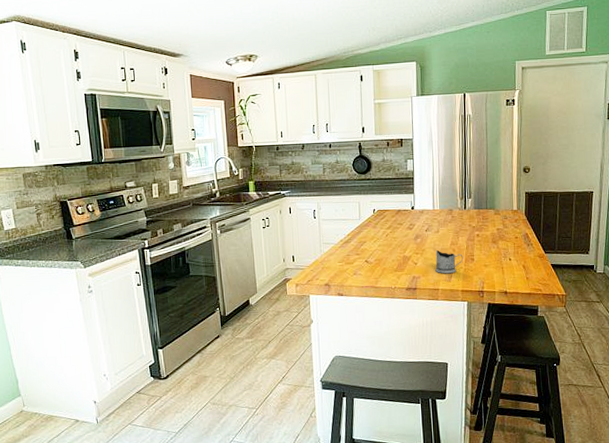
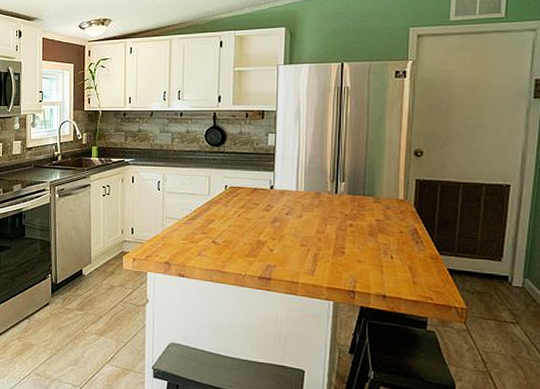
tea glass holder: present [435,250,463,274] -> none [295,237,331,267]

